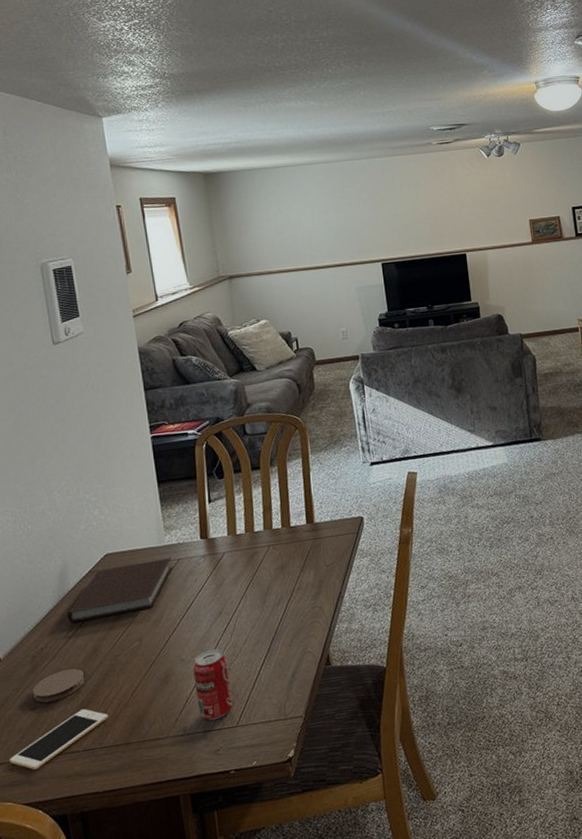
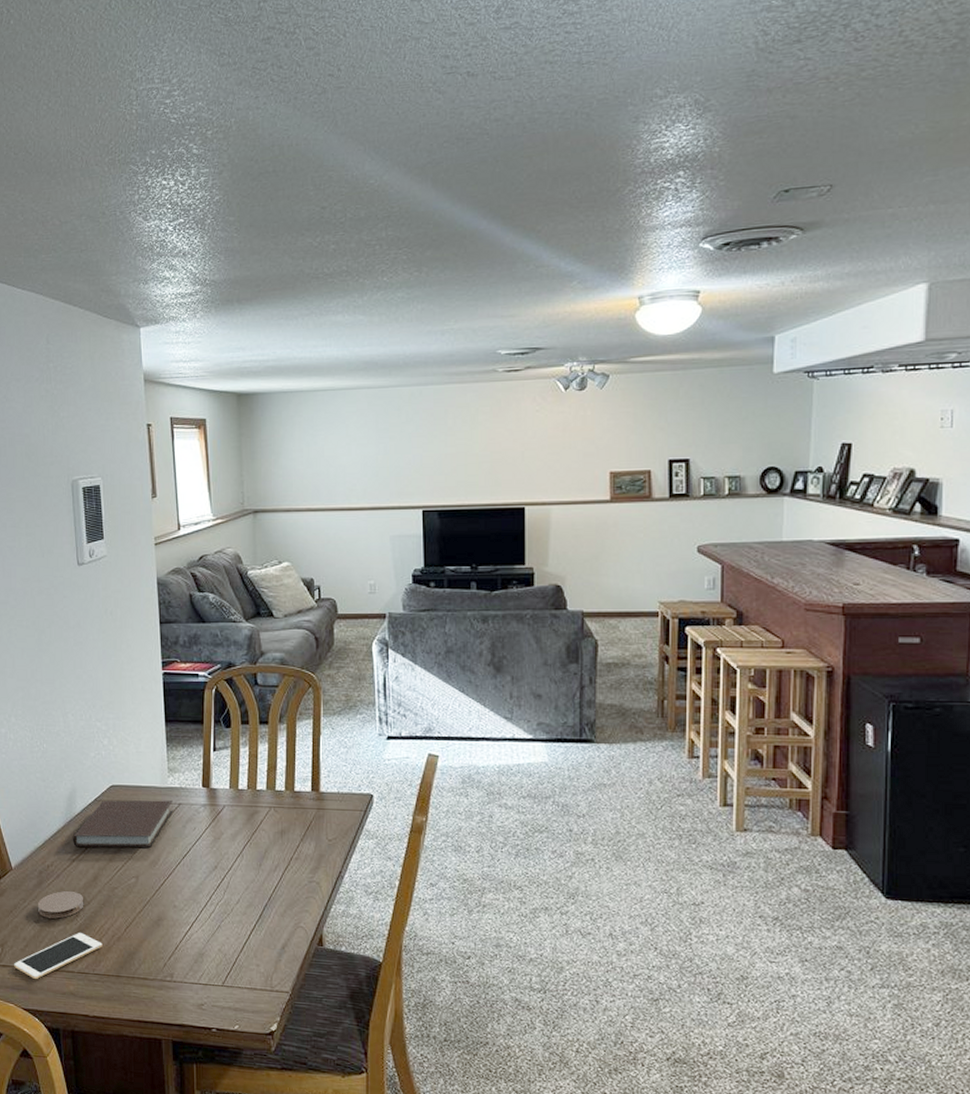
beverage can: present [193,648,233,721] -> none [185,901,220,974]

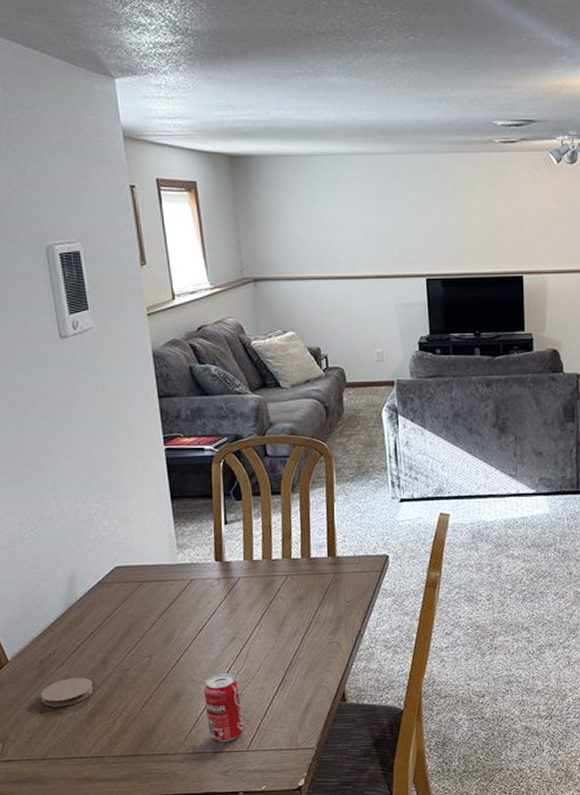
cell phone: present [14,933,103,980] -> none [19,718,117,771]
notebook: present [73,800,173,848] -> none [76,577,185,632]
beverage can: none [185,901,220,974] -> present [204,672,244,743]

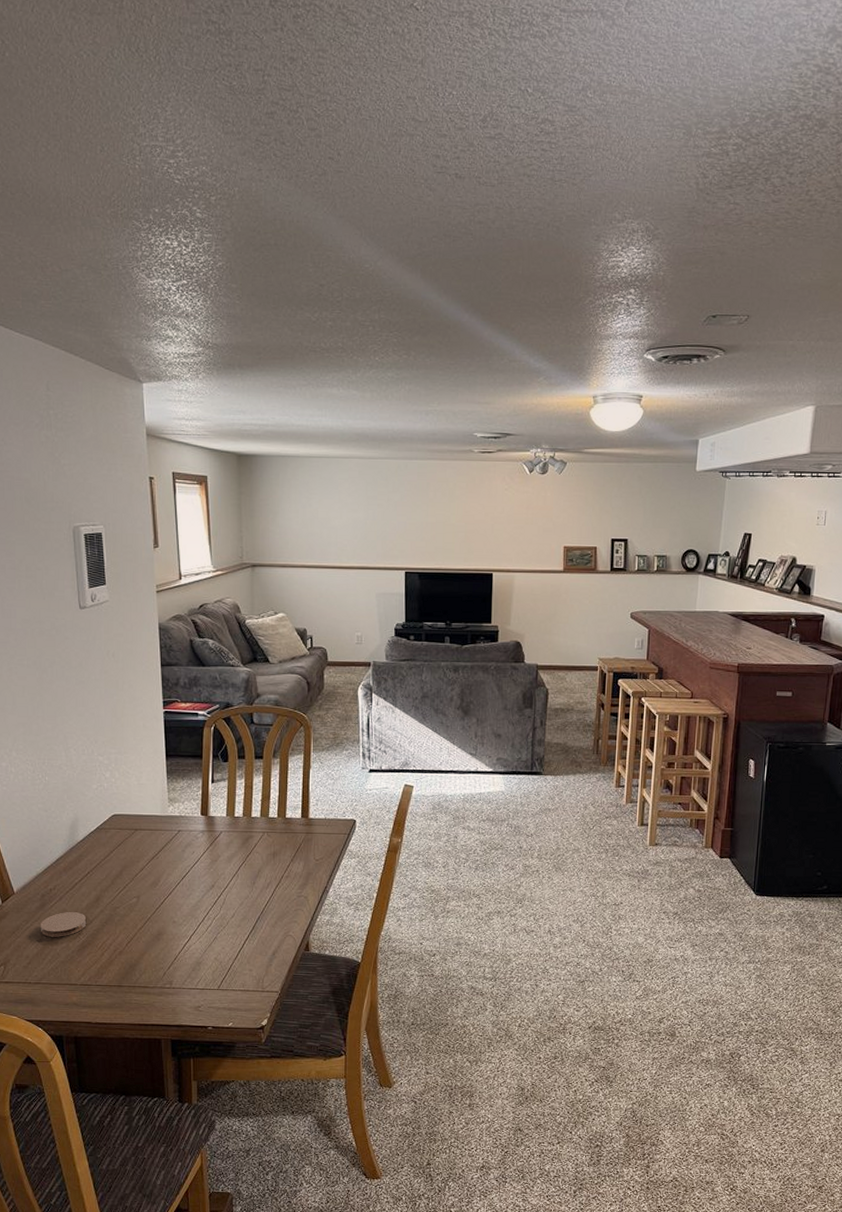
beverage can: present [204,672,244,743] -> none [183,917,216,981]

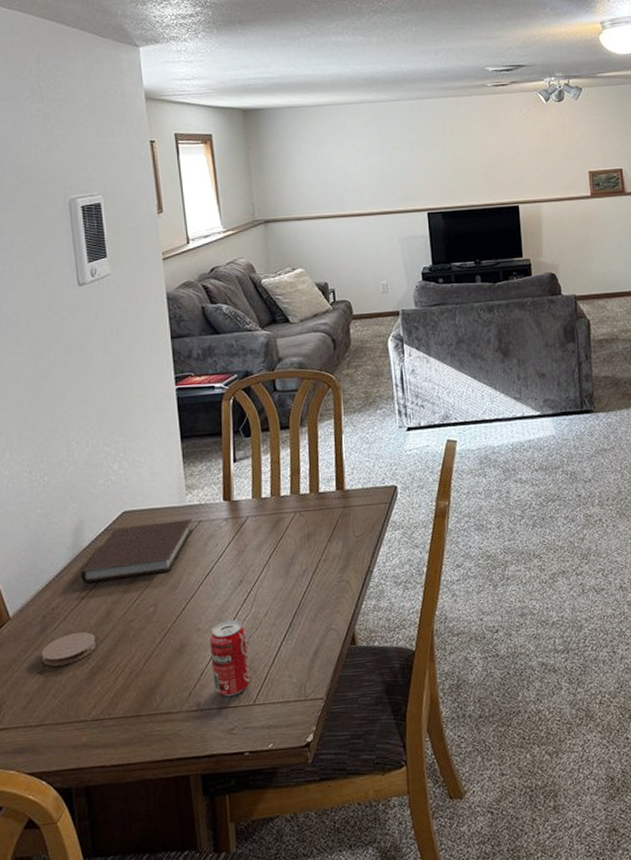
notebook: none [76,827,173,872] -> present [81,519,193,583]
beverage can: none [183,917,216,981] -> present [210,619,250,697]

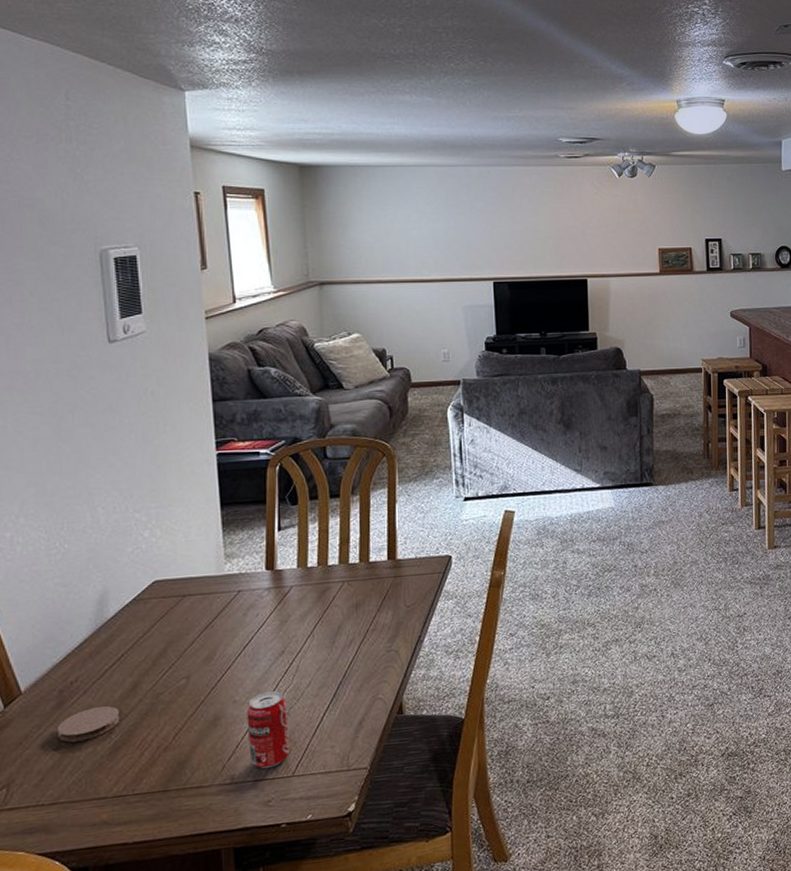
notebook: present [81,519,193,583] -> none [105,589,231,655]

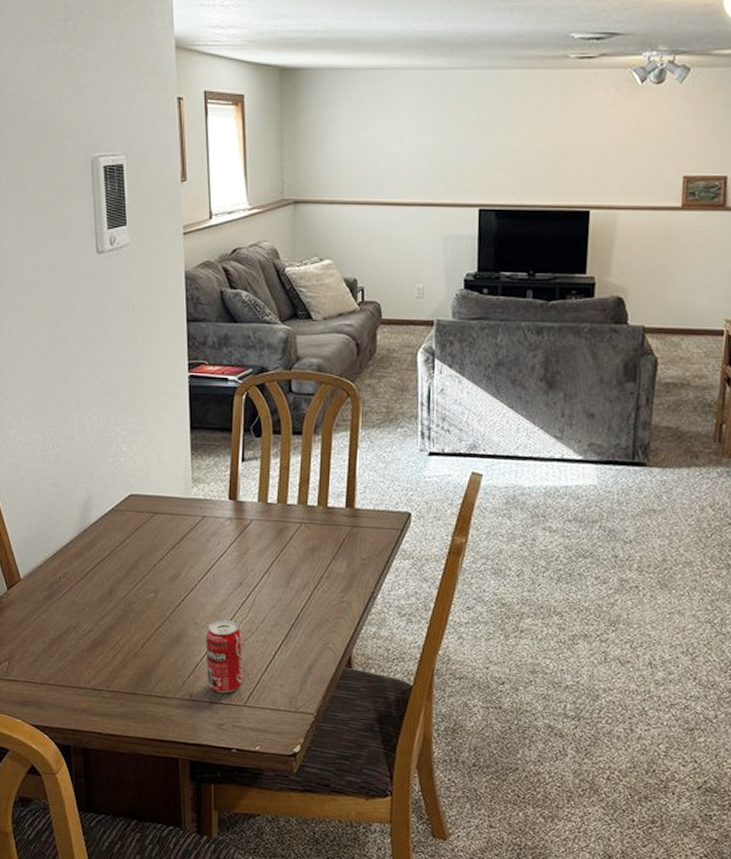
coaster: present [56,706,120,743] -> none [47,604,99,633]

